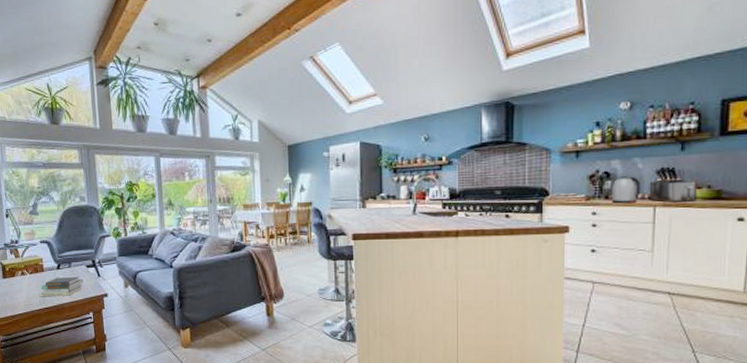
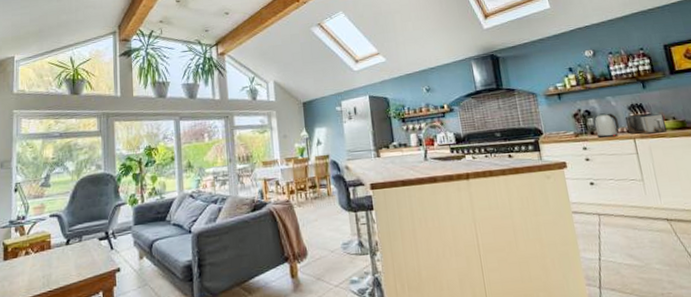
books: present [39,276,83,297] -> none [43,251,94,279]

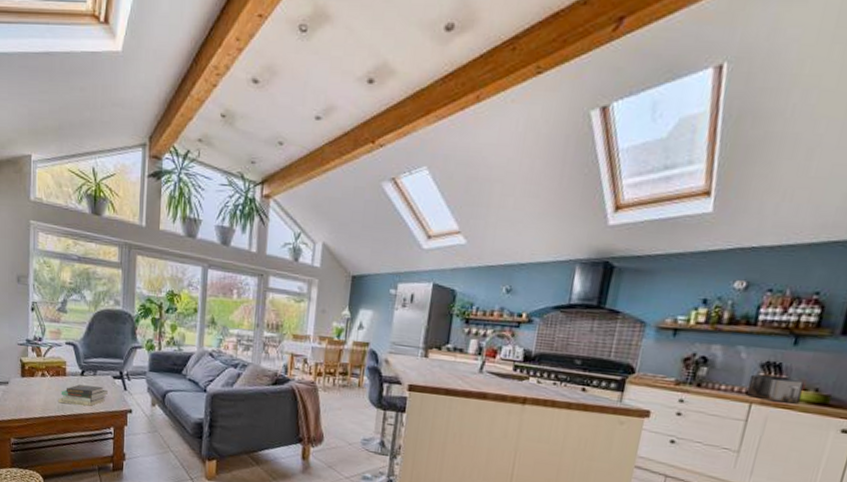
books: none [43,251,94,279] -> present [58,384,108,406]
kettle: present [594,113,620,138] -> none [703,364,741,396]

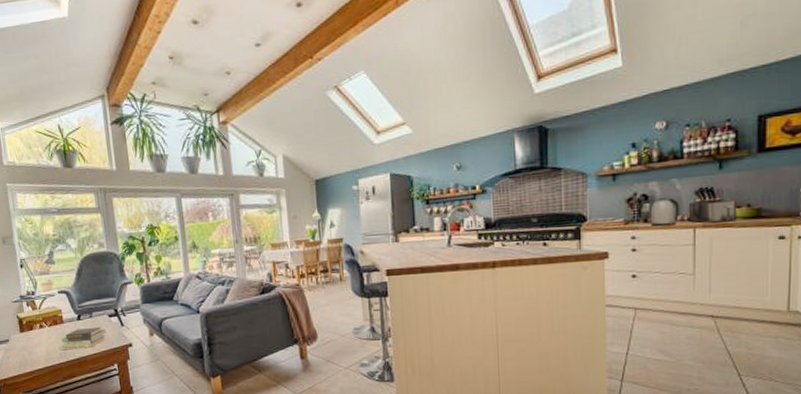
kettle: none [703,364,741,396] -> present [650,198,680,227]

